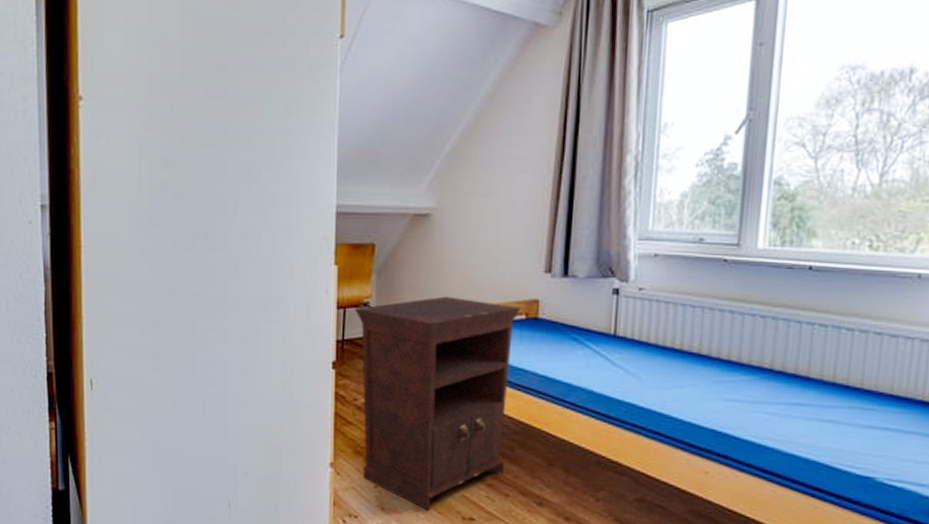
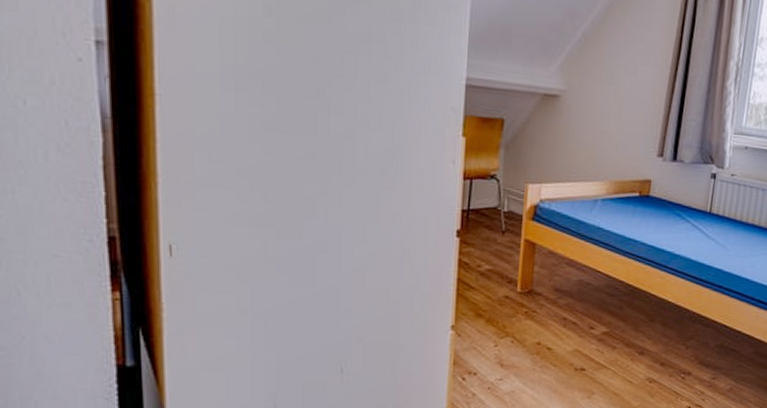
nightstand: present [355,296,521,511] -> none [481,172,636,364]

